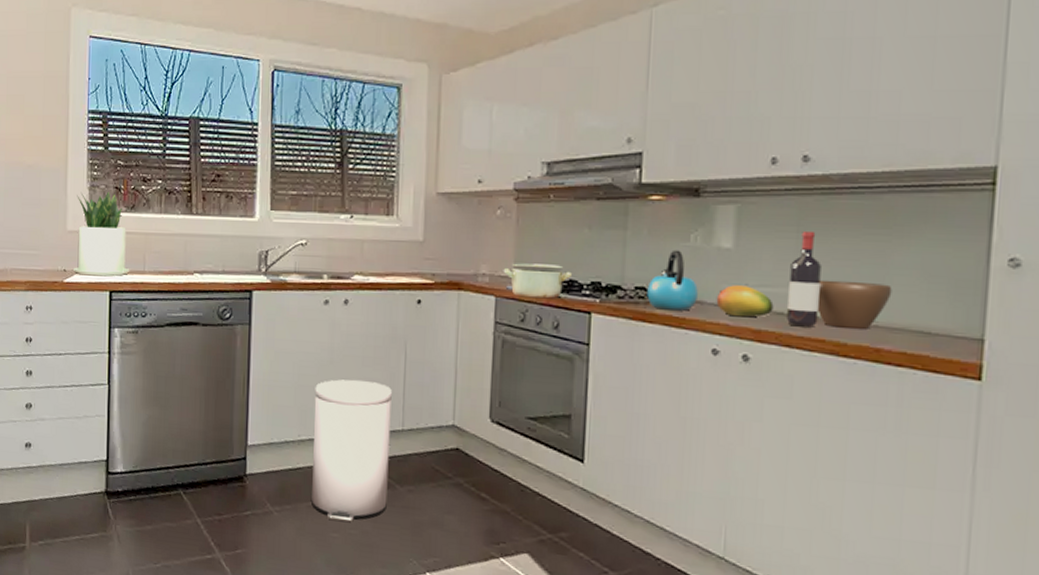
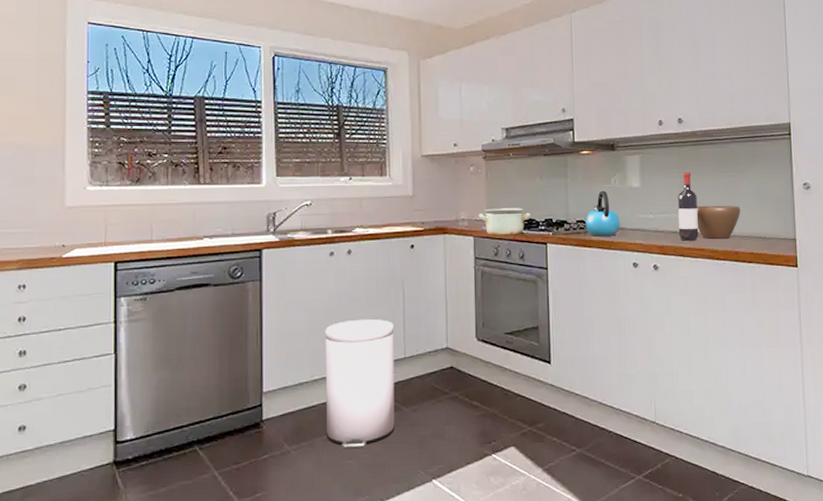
planter: present [72,191,130,277] -> none [72,166,136,249]
fruit: present [716,285,774,317] -> none [632,214,670,237]

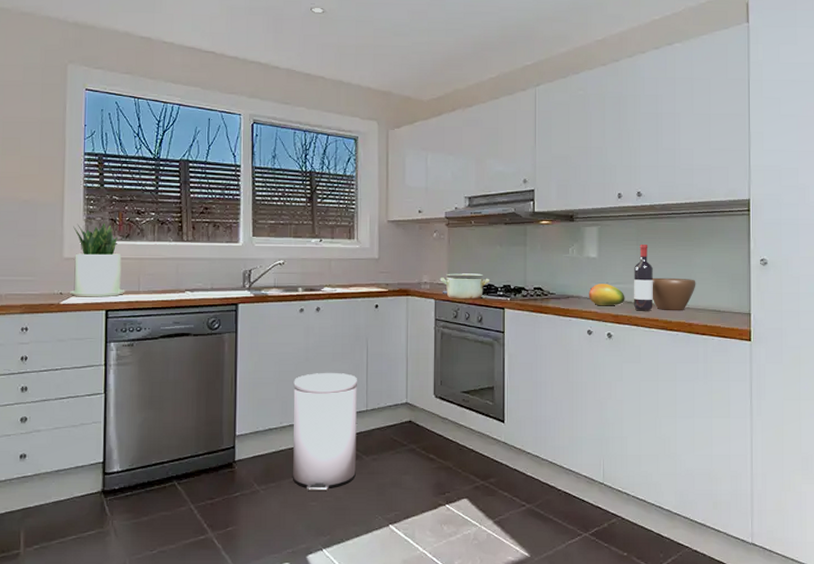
planter: none [72,166,136,249] -> present [69,222,125,297]
kettle: present [585,190,621,237] -> none [542,259,577,304]
fruit: none [632,214,670,237] -> present [588,284,625,306]

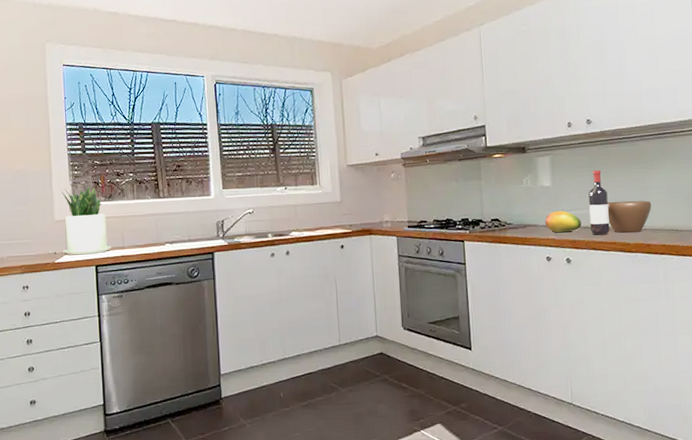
pedal bin: present [293,372,357,491] -> none [270,311,334,423]
saucepan: present [440,273,489,301] -> none [400,209,448,236]

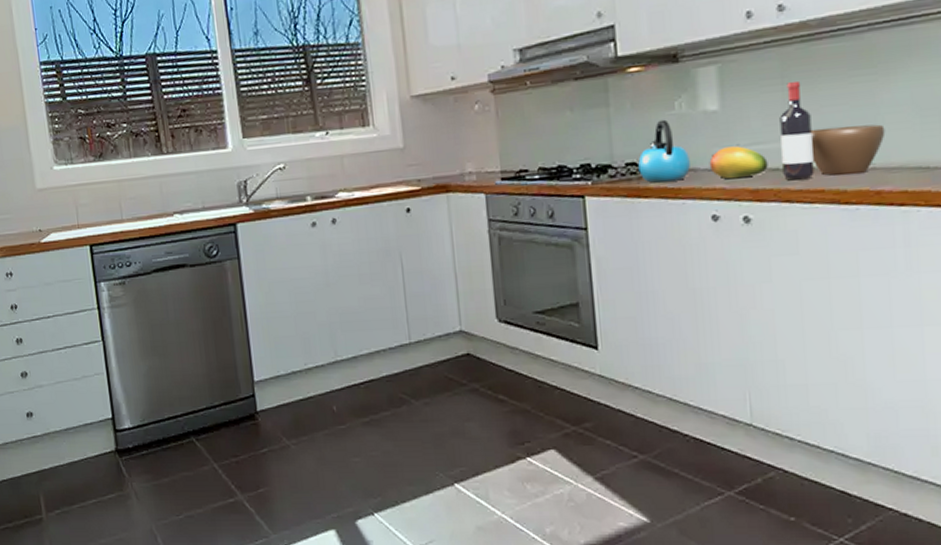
planter: present [61,186,112,256] -> none [41,142,108,233]
kettle: none [499,190,534,234] -> present [638,119,692,183]

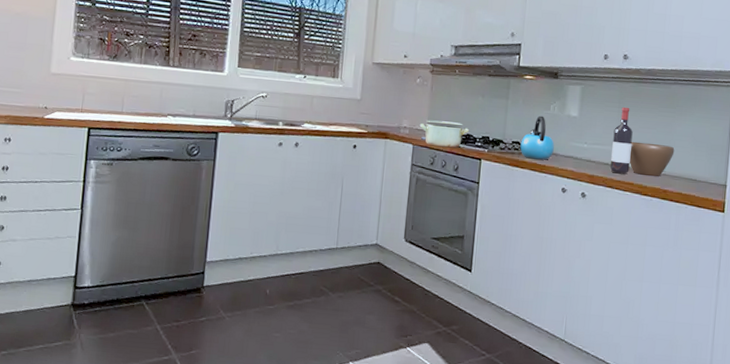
saucepan: none [489,152,560,192] -> present [419,120,469,149]
fruit: present [709,146,768,180] -> none [566,143,603,166]

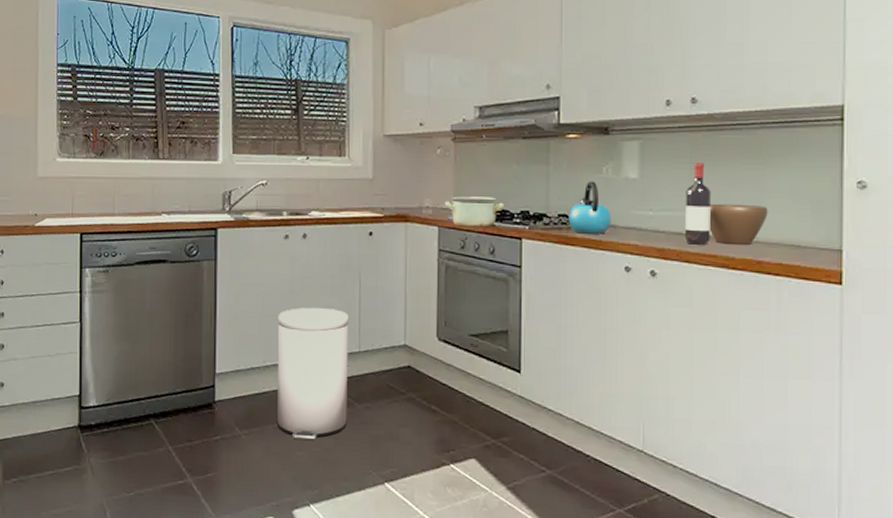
pedal bin: none [259,207,330,323] -> present [277,307,348,440]

